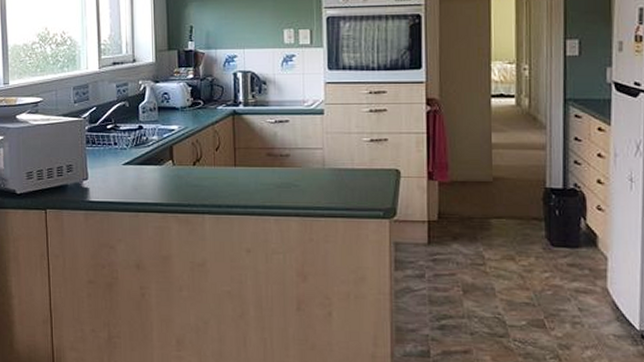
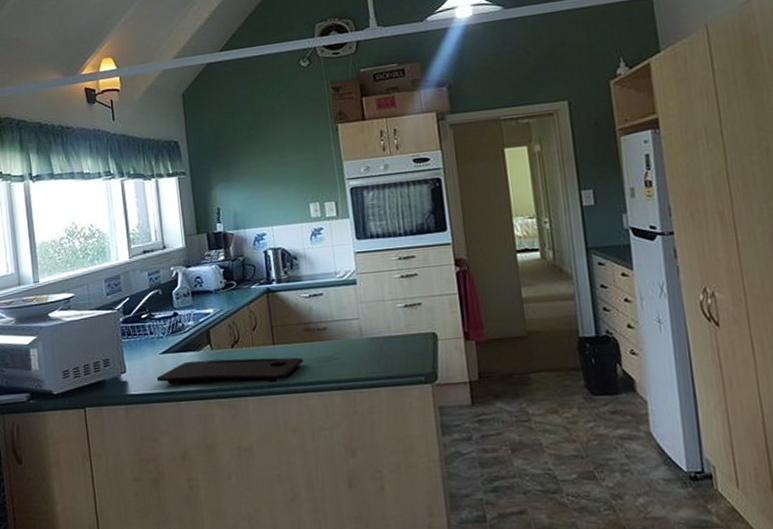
cutting board: none [117,174,264,203] -> present [156,357,304,385]

